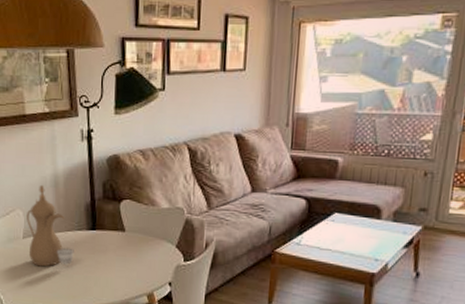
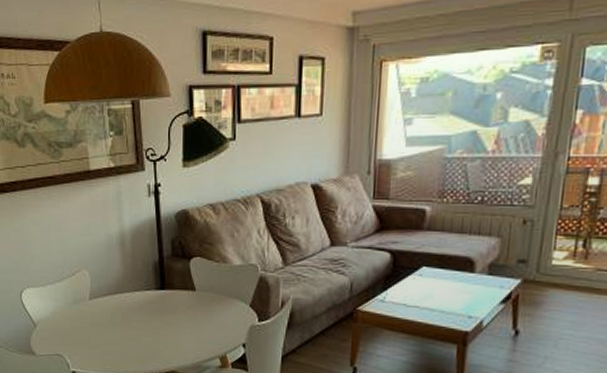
teapot: present [27,184,74,267] -> none [93,243,143,329]

